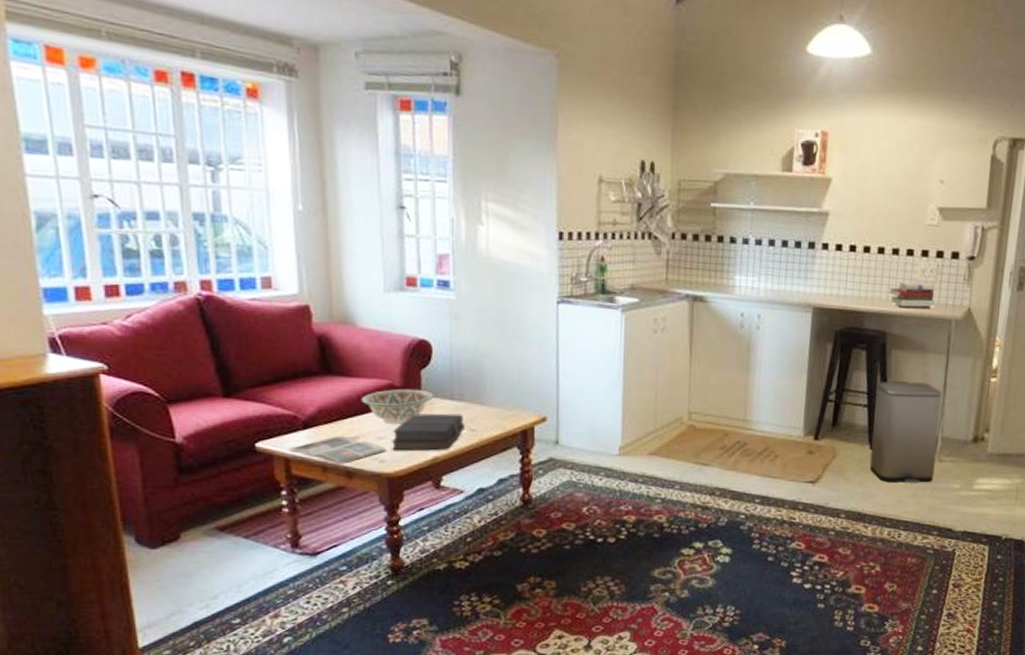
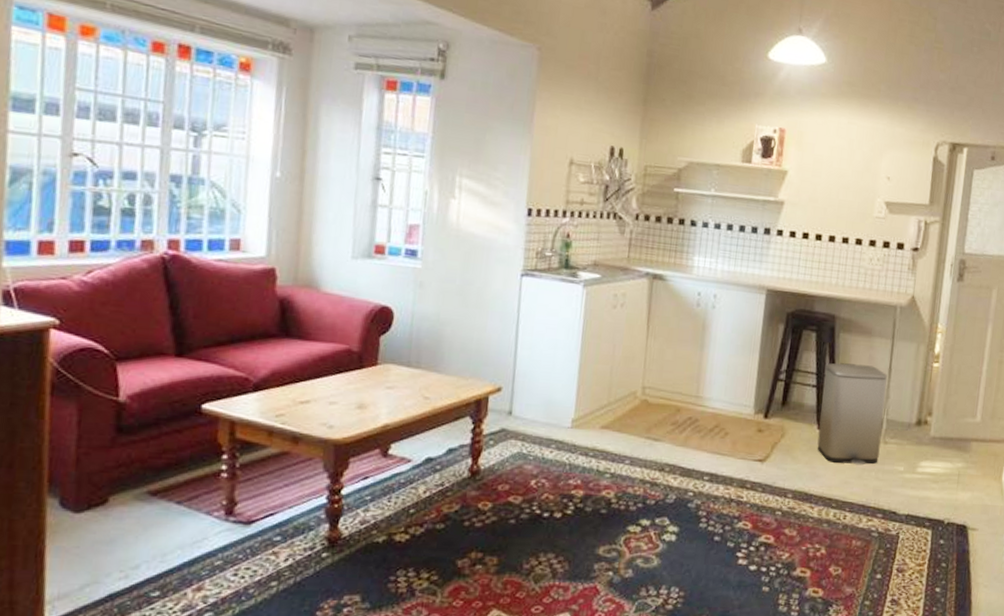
magazine: present [287,436,387,465] -> none [234,400,337,430]
decorative bowl: present [361,388,434,426] -> none [316,354,391,391]
book: present [390,413,466,451] -> none [341,379,420,418]
books: present [890,281,935,309] -> none [839,268,882,295]

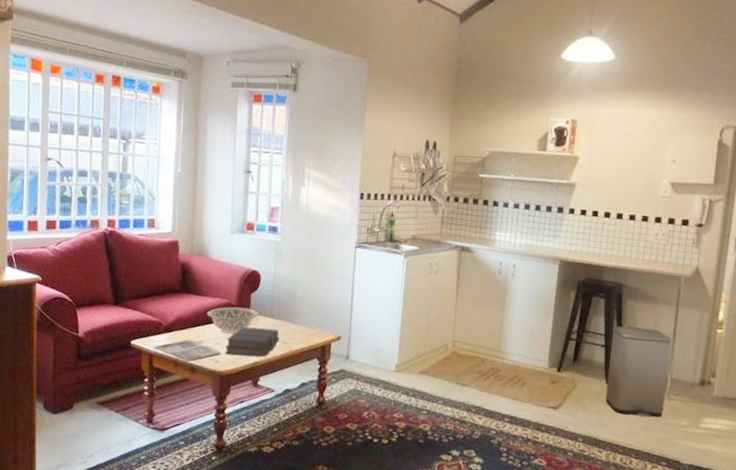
magazine: none [234,400,337,430] -> present [152,339,222,362]
decorative bowl: none [316,354,391,391] -> present [207,307,259,335]
book: none [341,379,420,418] -> present [224,326,280,357]

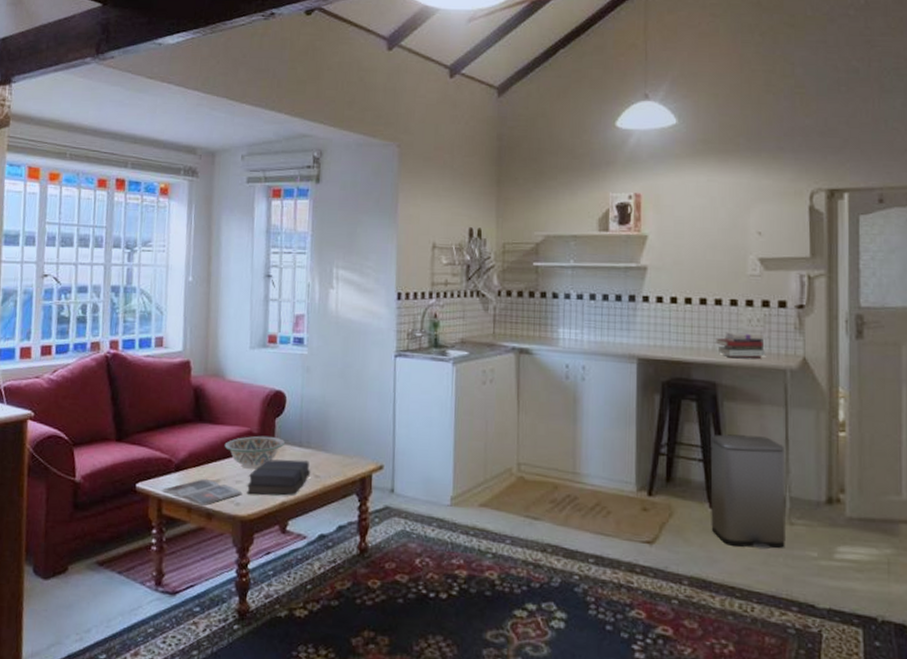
books: none [626,243,667,266] -> present [716,331,766,358]

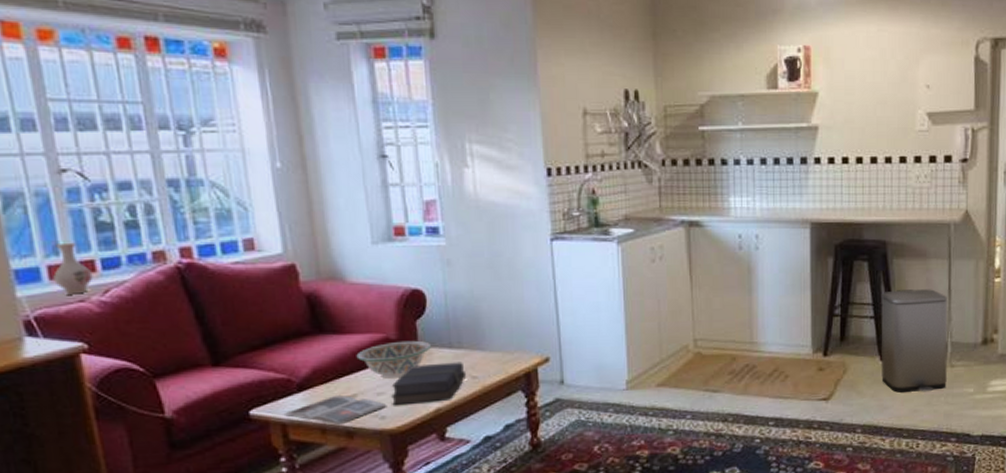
vase: none [22,330,49,373] -> present [53,242,93,296]
books: present [716,331,766,358] -> none [886,188,932,216]

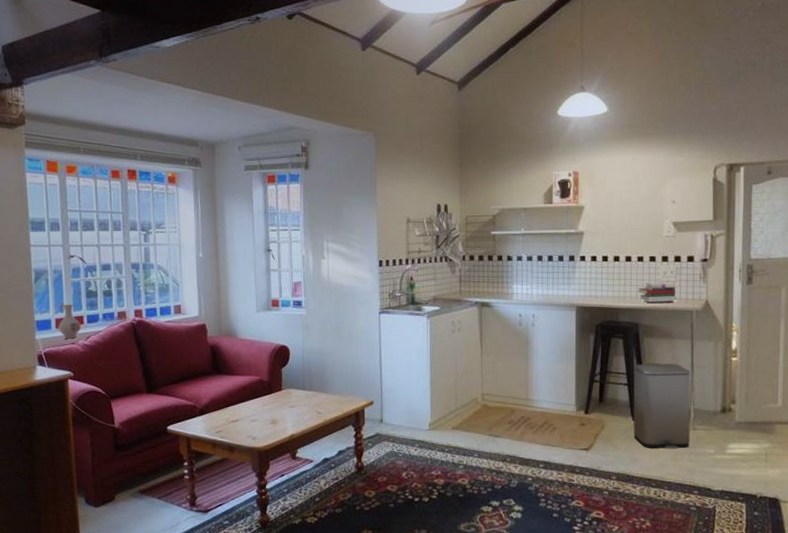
magazine: present [283,395,387,425] -> none [189,420,258,442]
decorative bowl: present [356,340,432,380] -> none [240,382,291,411]
book: present [390,362,467,405] -> none [260,400,314,430]
books: none [886,188,932,216] -> present [638,282,677,303]

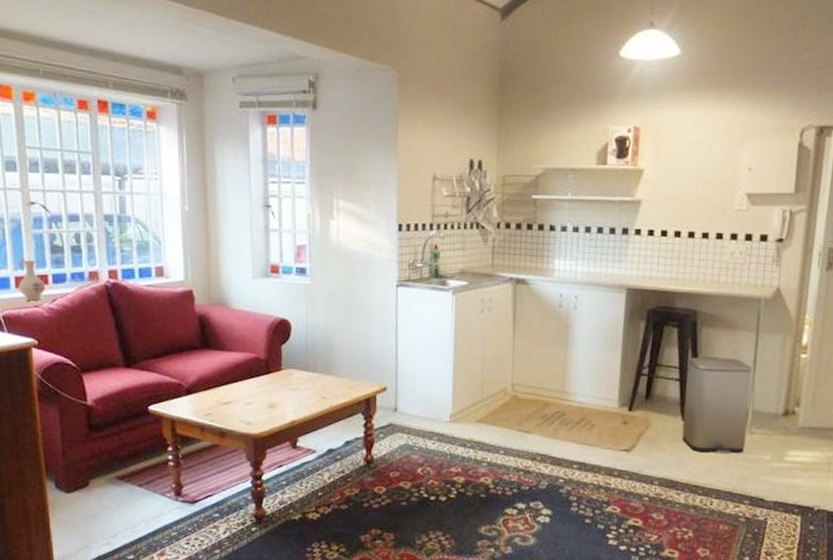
books: present [638,282,677,303] -> none [700,263,745,288]

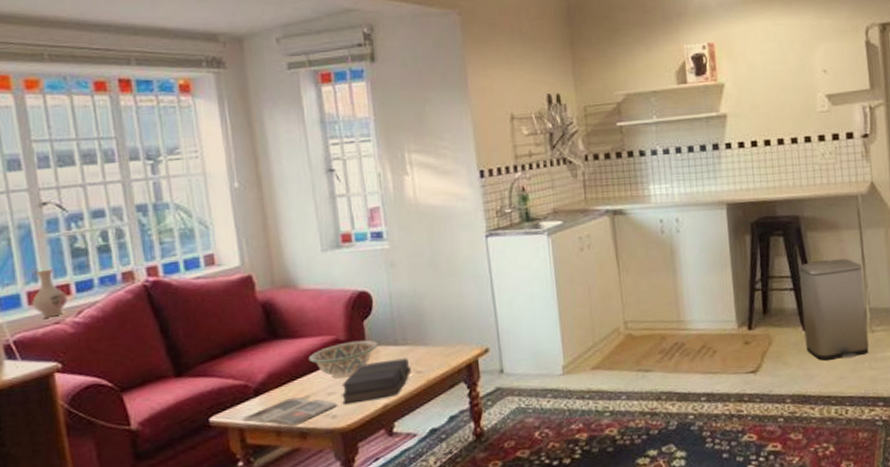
magazine: none [173,401,253,426] -> present [241,397,338,427]
decorative bowl: none [233,361,293,393] -> present [308,339,379,380]
book: none [256,382,318,415] -> present [340,358,412,404]

